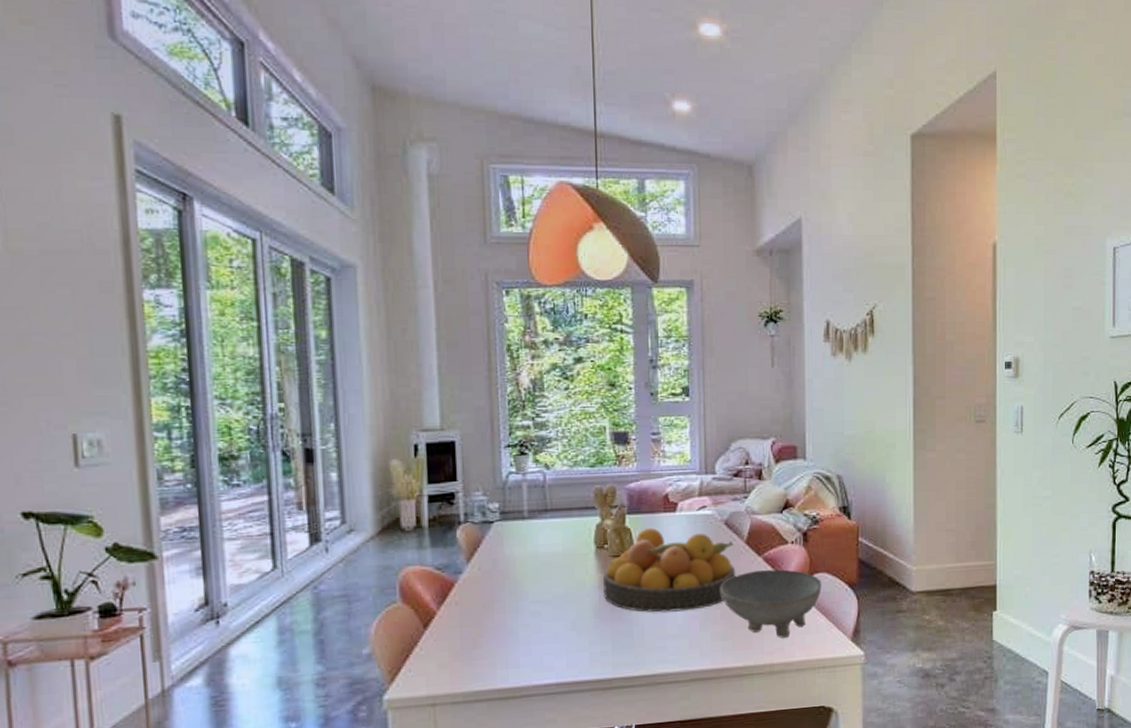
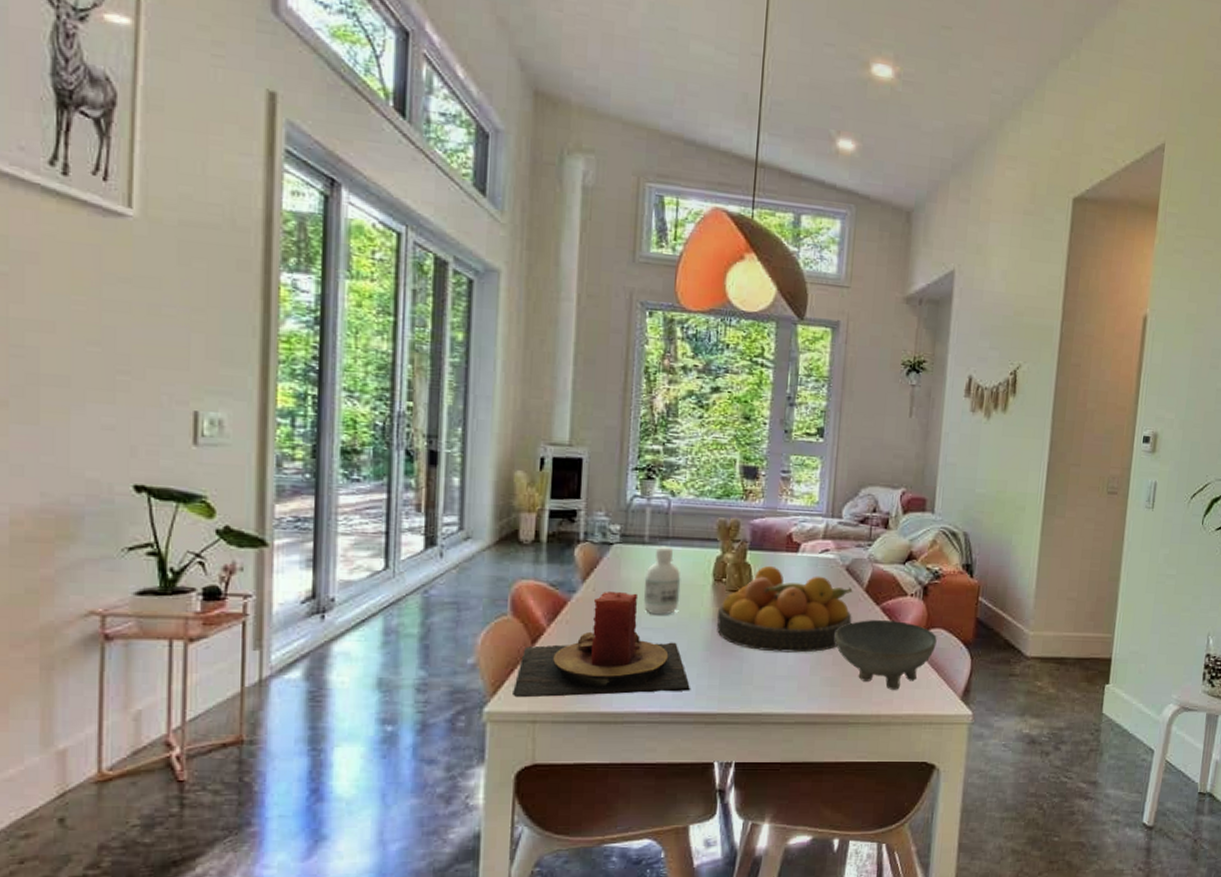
candle: none [410,568,583,683] -> present [513,590,690,698]
bottle: none [527,519,565,588] -> present [643,546,681,615]

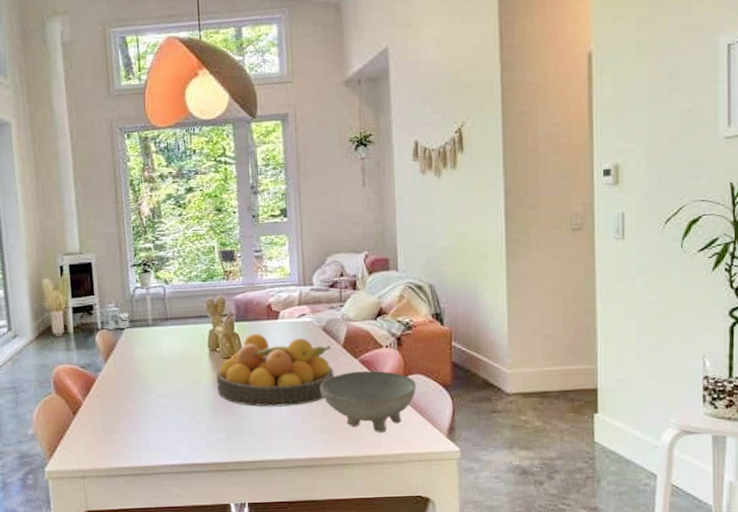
candle: present [513,590,690,698] -> none [64,367,202,459]
bottle: present [643,546,681,615] -> none [153,326,184,384]

